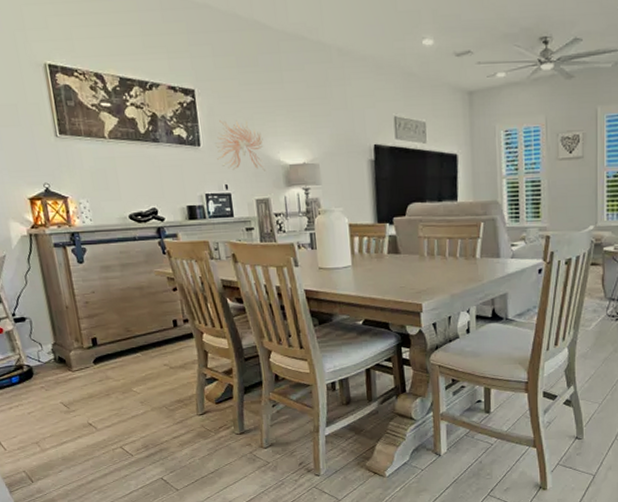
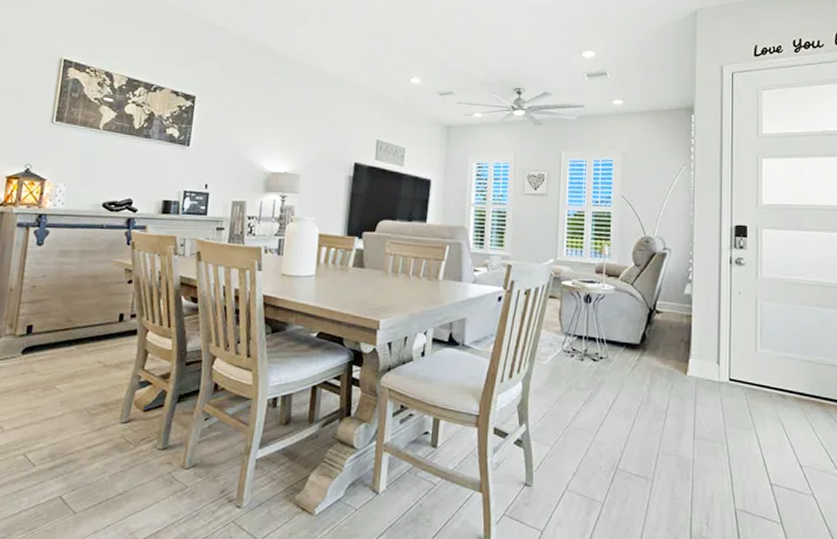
wall sculpture: present [215,119,265,171] -> none [203,124,251,176]

